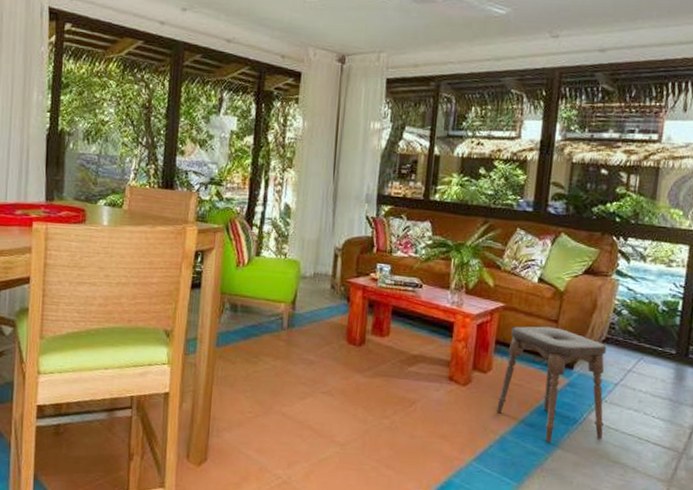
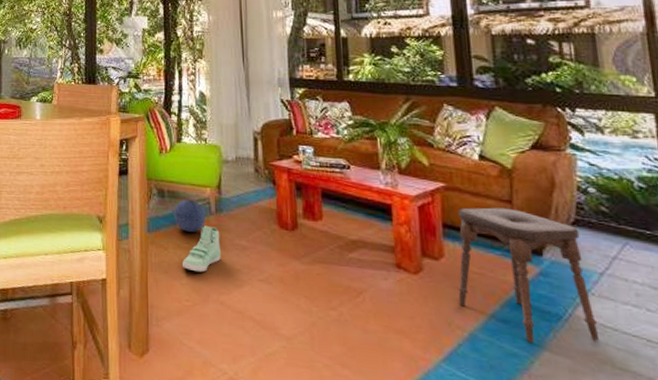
ball: none [244,314,277,347] -> present [174,199,206,232]
sneaker: none [249,340,289,386] -> present [182,225,221,272]

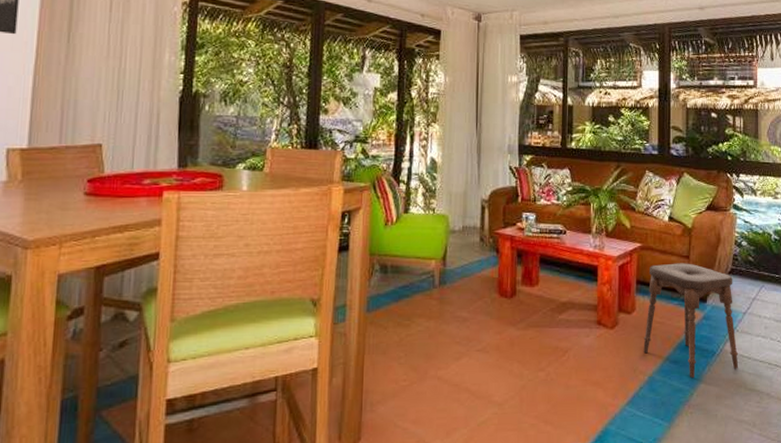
ball: present [174,199,206,232] -> none [396,273,429,308]
sneaker: present [182,225,221,272] -> none [402,299,442,349]

